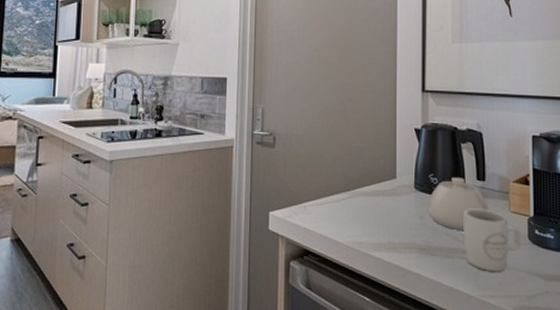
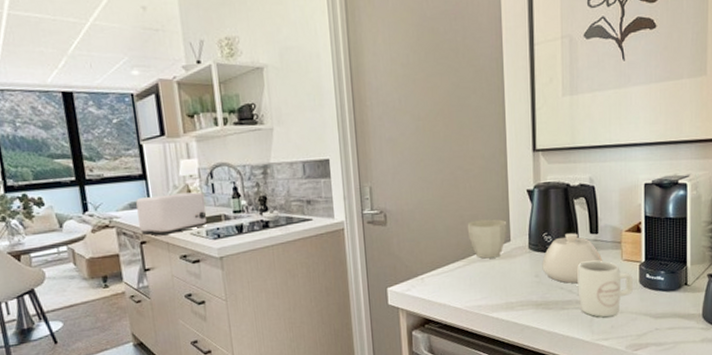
toaster: none [40,94,106,133] -> present [136,191,207,236]
cup: none [354,153,392,194] -> present [467,218,506,259]

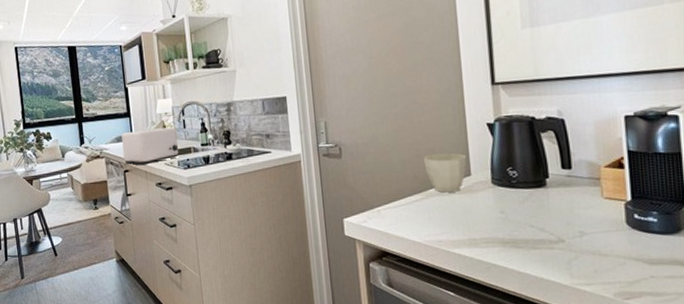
sugar bowl: present [542,232,603,284] -> none [507,167,579,222]
mug: present [577,260,633,317] -> none [549,197,618,260]

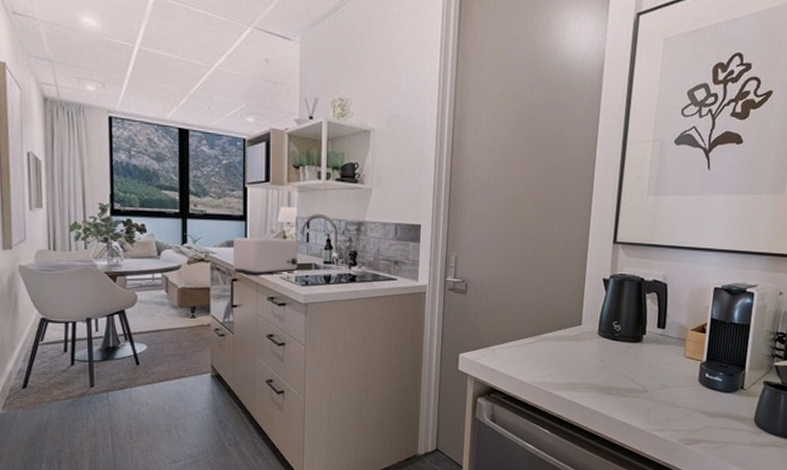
cup: present [423,152,466,193] -> none [542,301,580,339]

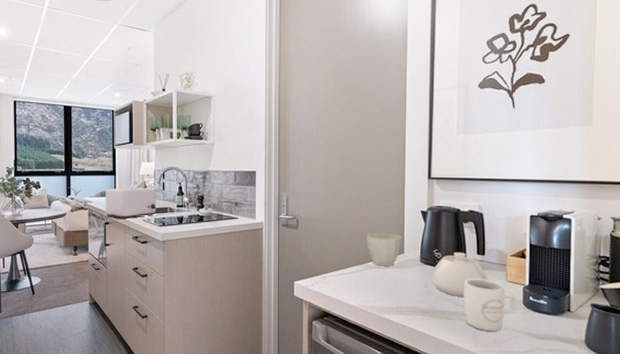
cup: none [542,301,580,339] -> present [366,232,401,266]
sugar bowl: none [608,324,667,374] -> present [431,251,489,298]
mug: none [639,353,693,410] -> present [463,279,516,332]

